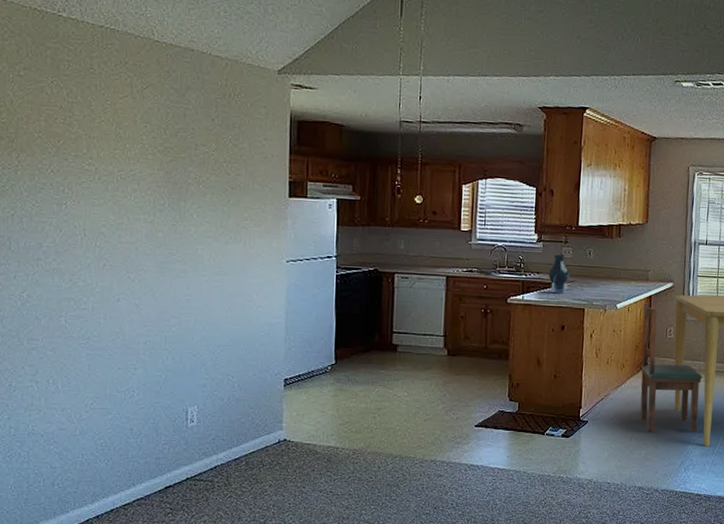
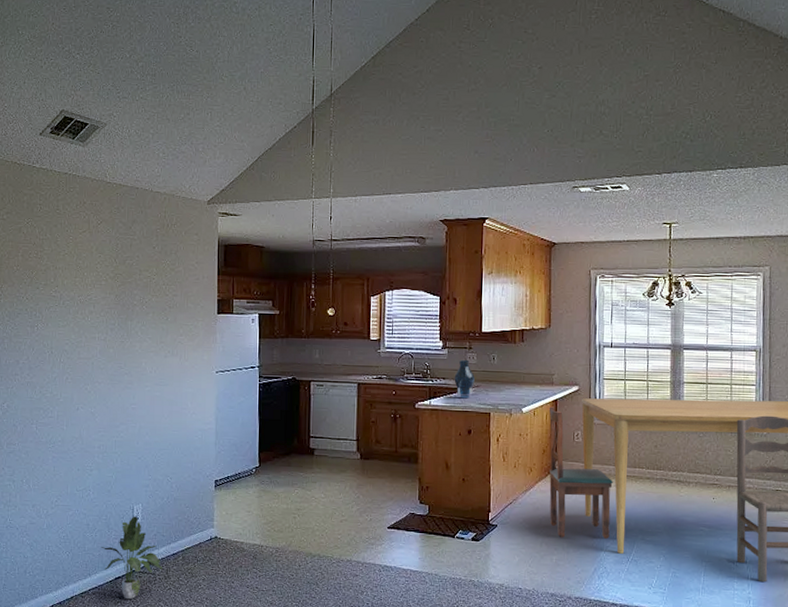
potted plant: none [147,419,223,510] -> present [101,516,163,600]

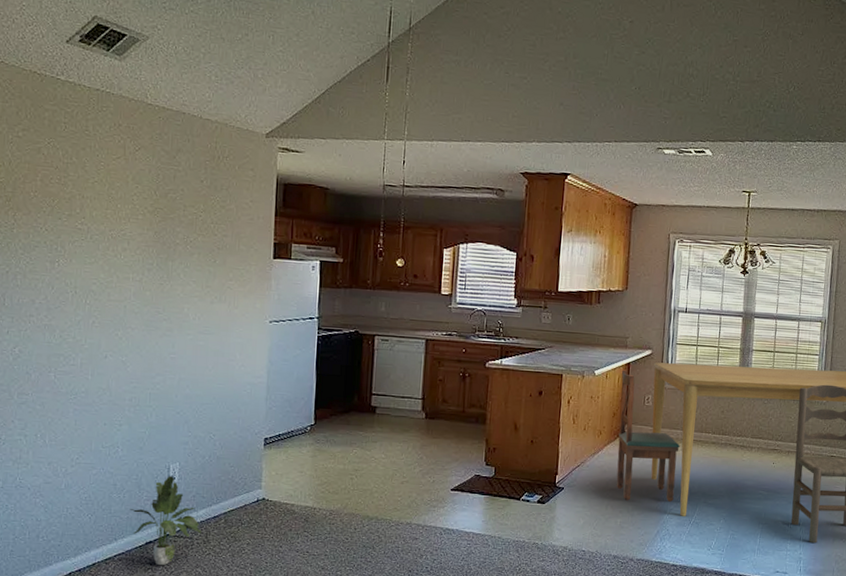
vase: present [454,360,475,399] -> none [527,319,548,359]

